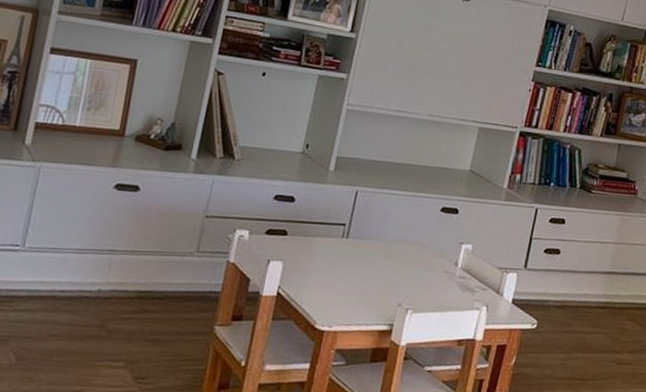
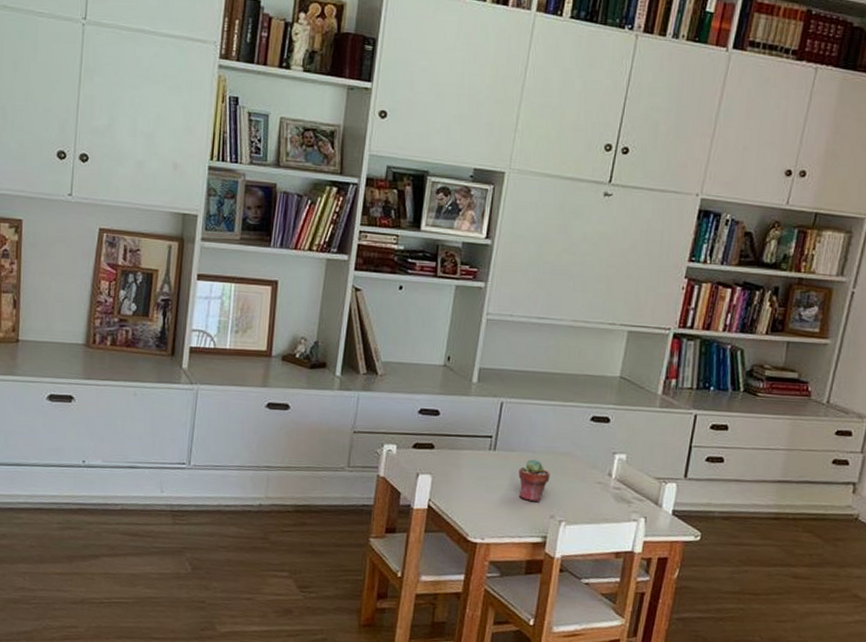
potted succulent: none [369,247,400,291] -> present [518,459,551,503]

